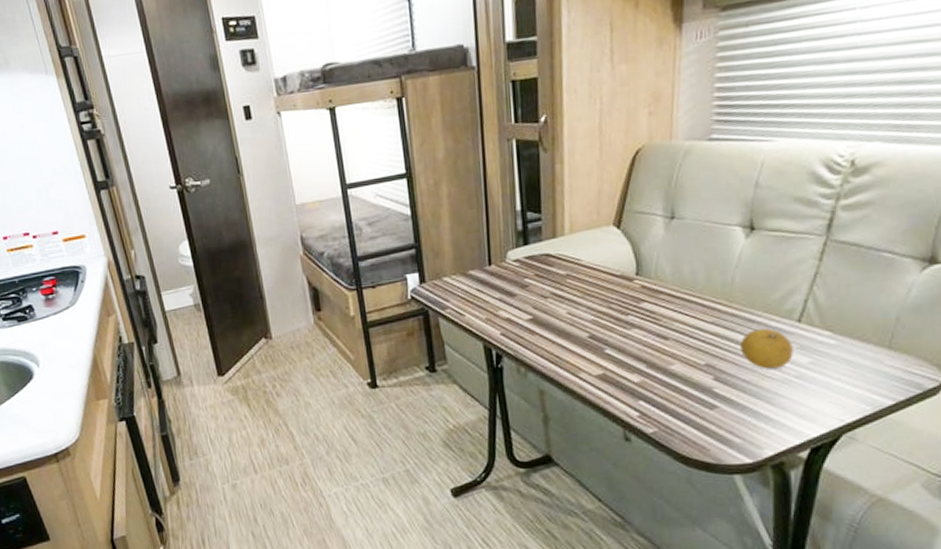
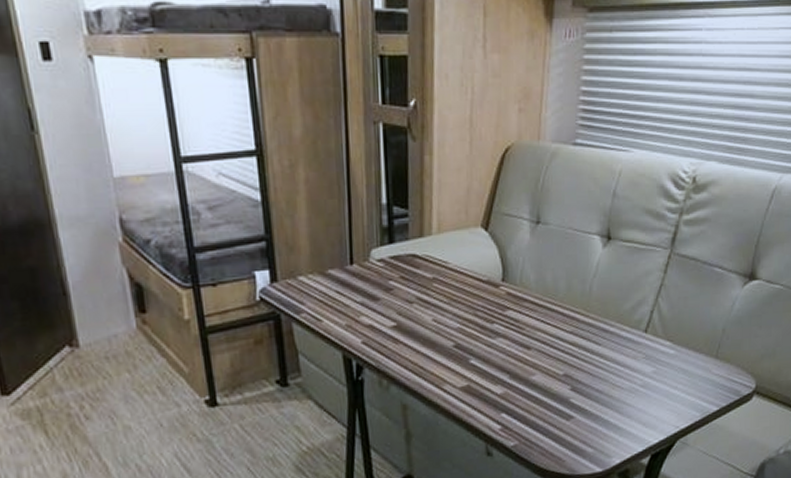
fruit: present [740,328,793,369] -> none [595,338,640,379]

